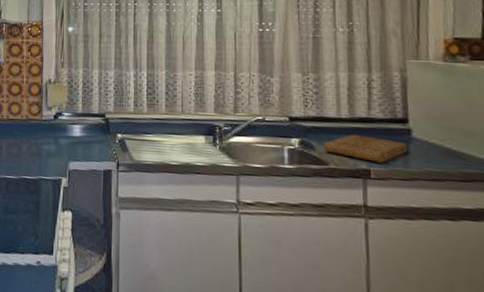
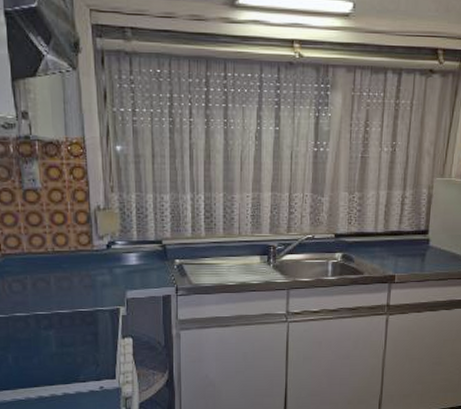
cutting board: present [323,133,408,163] -> none [360,246,425,269]

